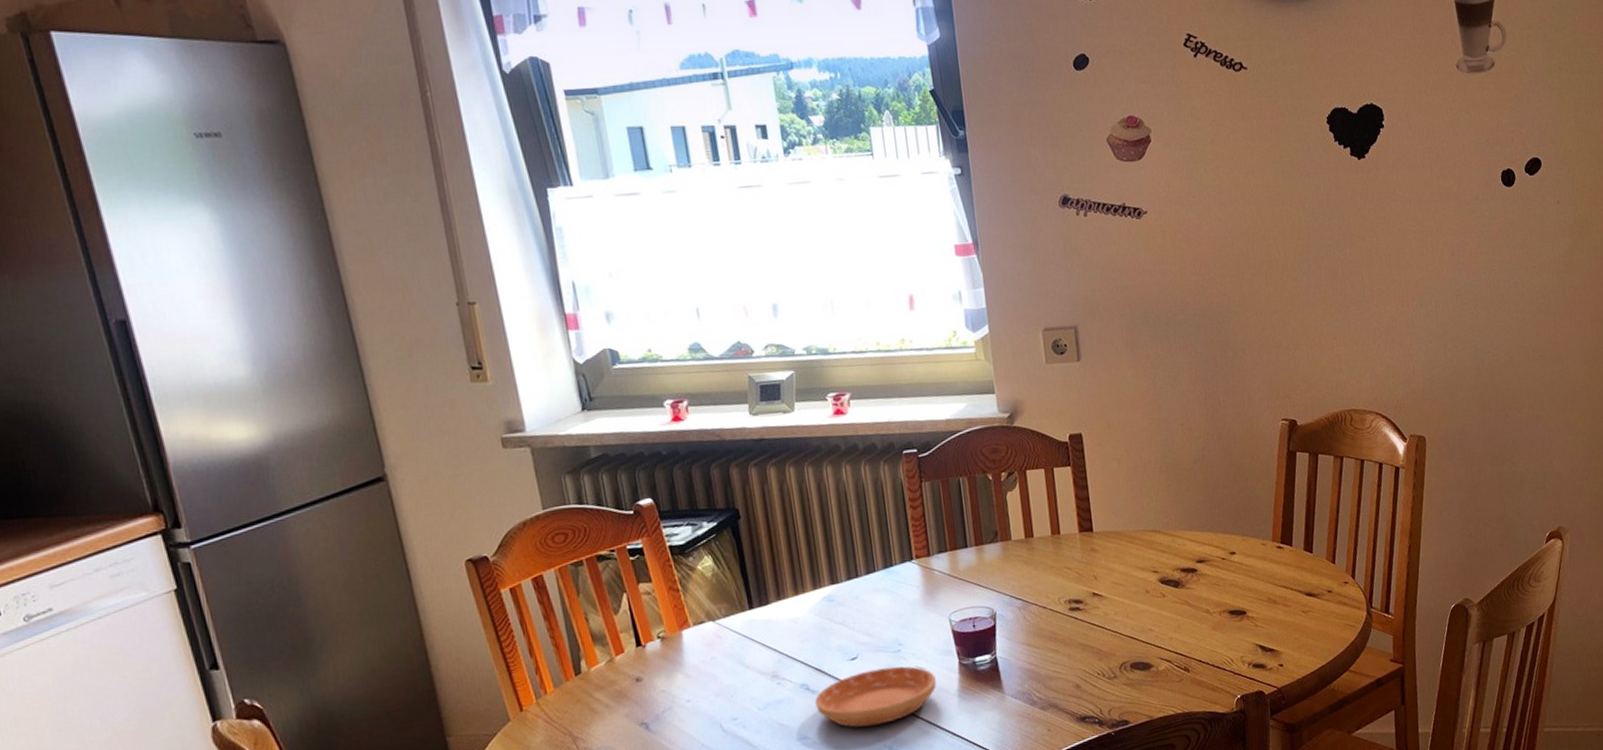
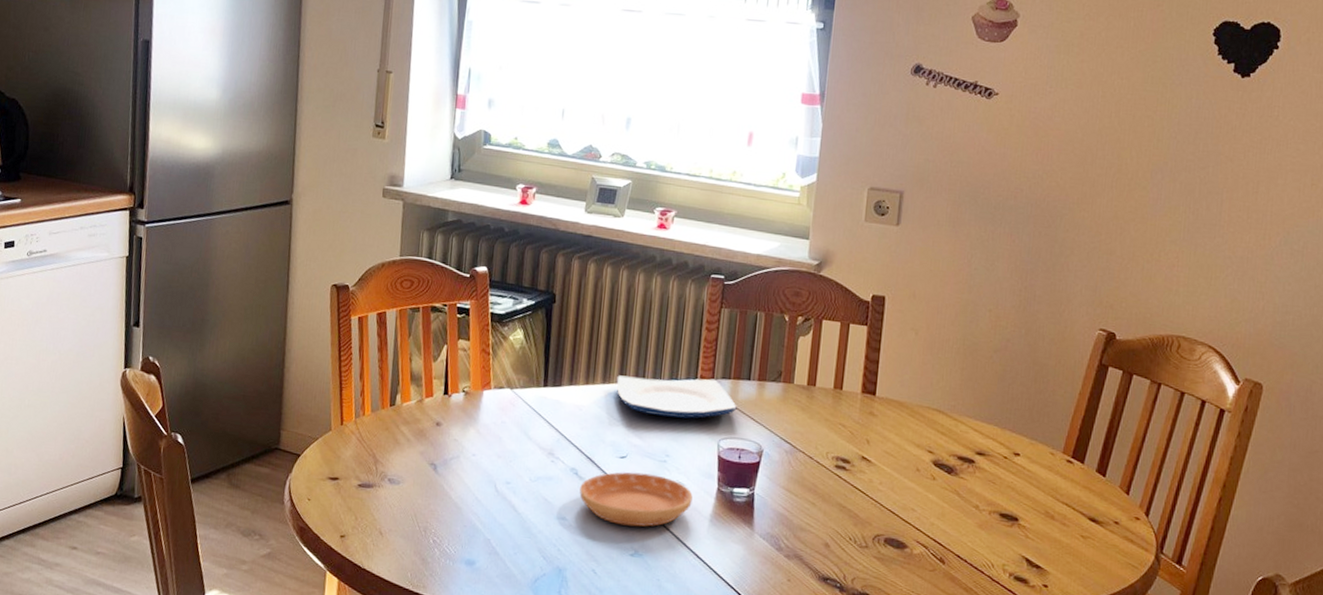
plate: none [827,555,960,609] -> present [616,375,737,419]

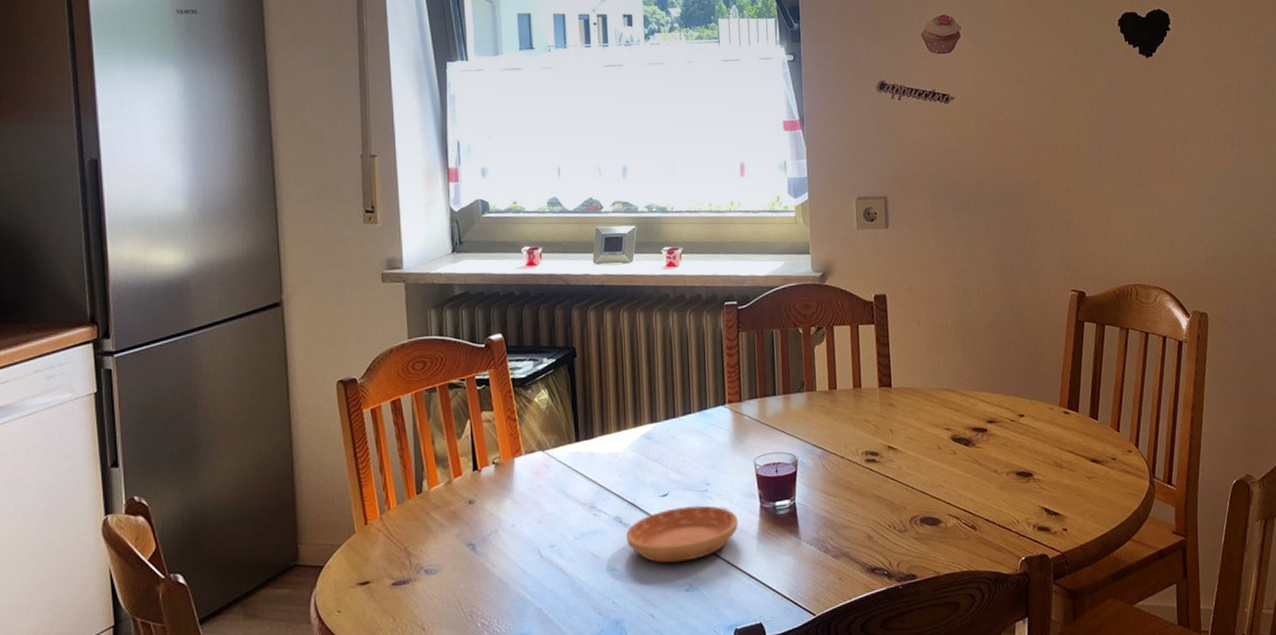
plate: present [616,375,737,419] -> none [648,401,767,448]

